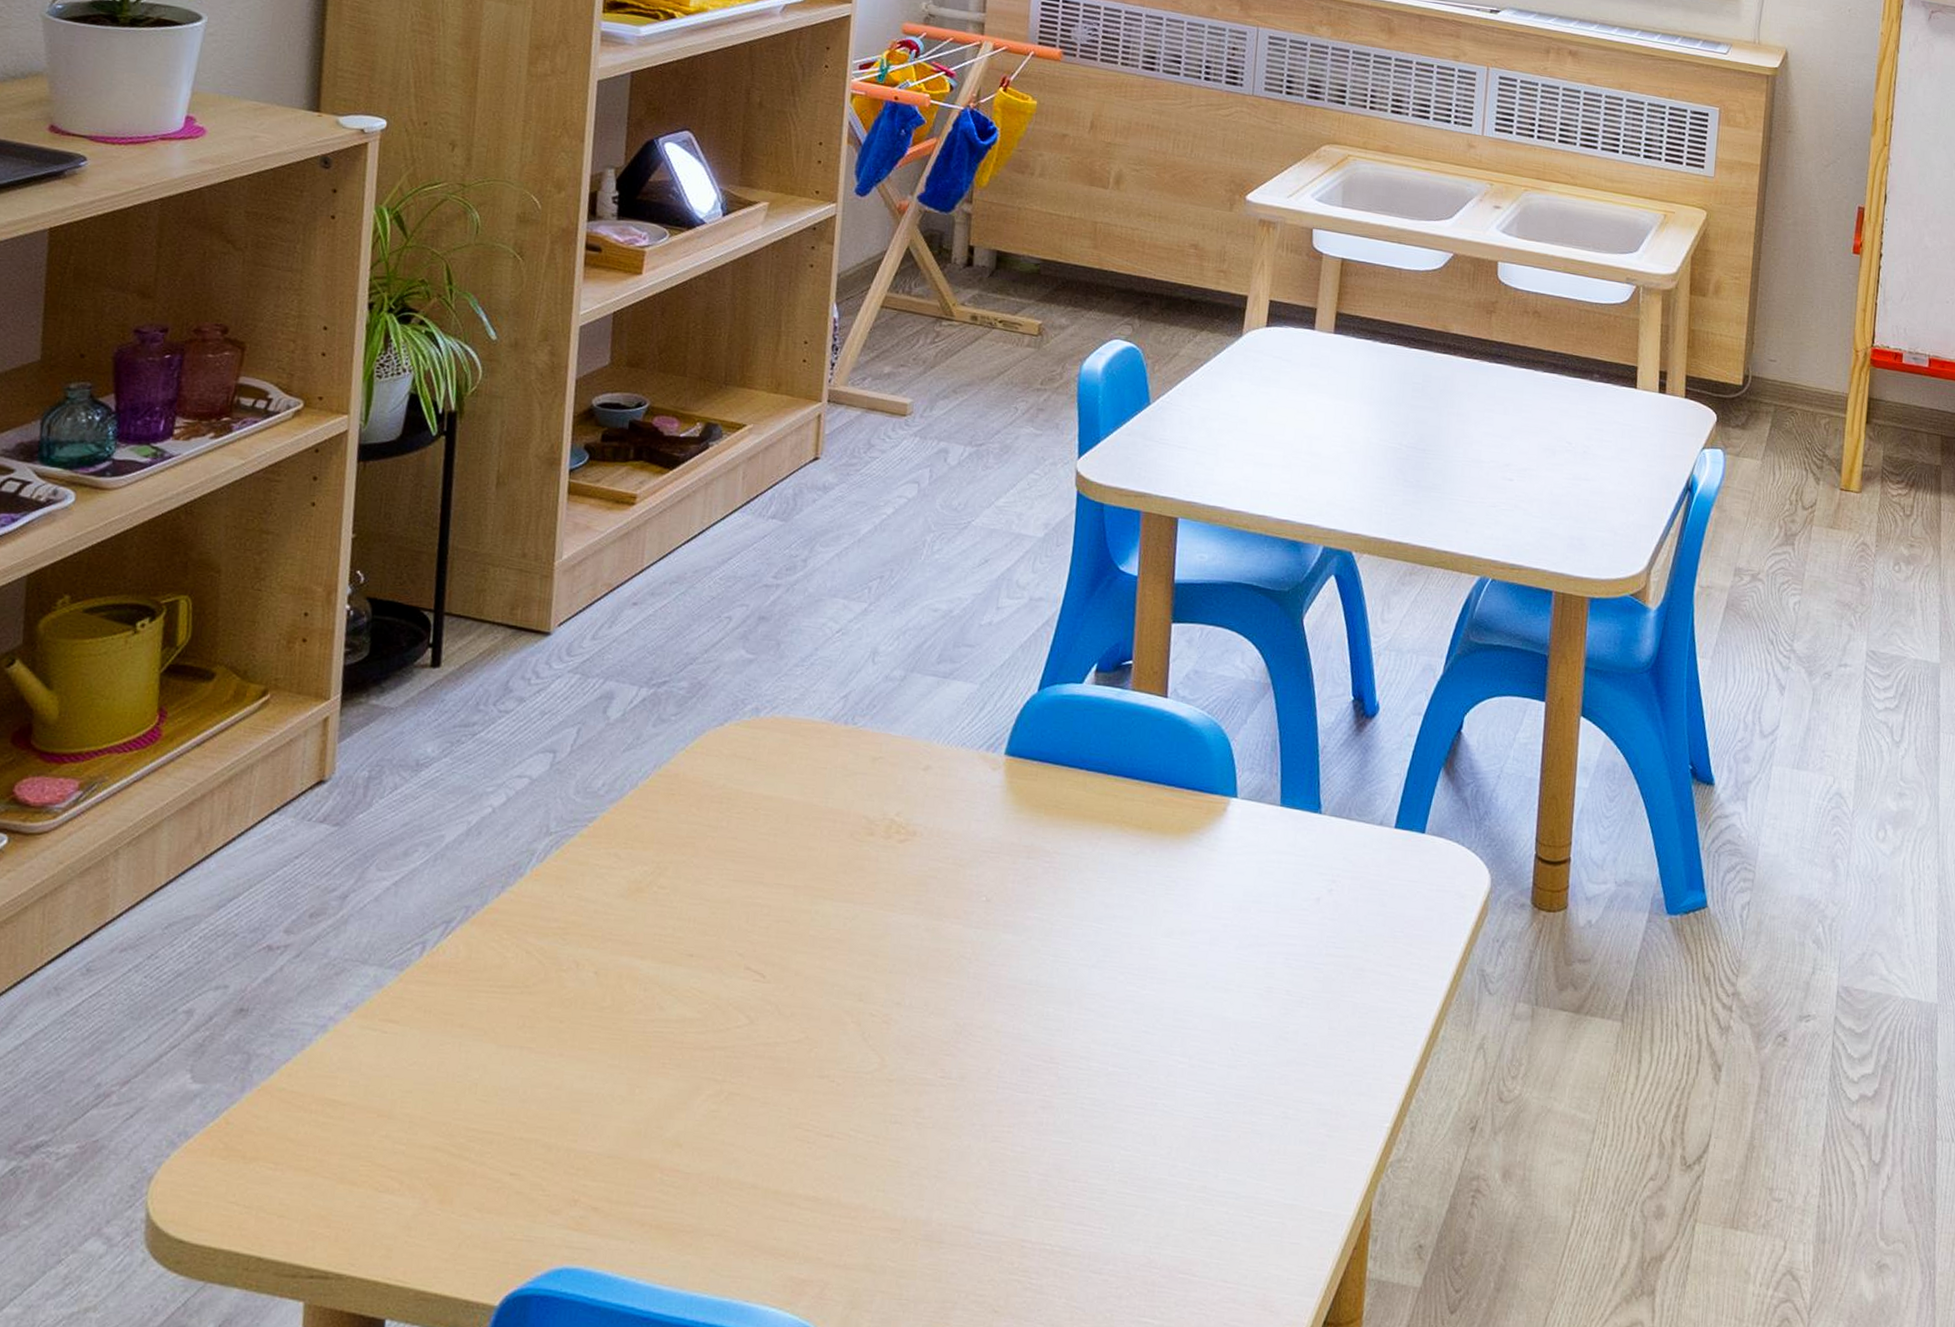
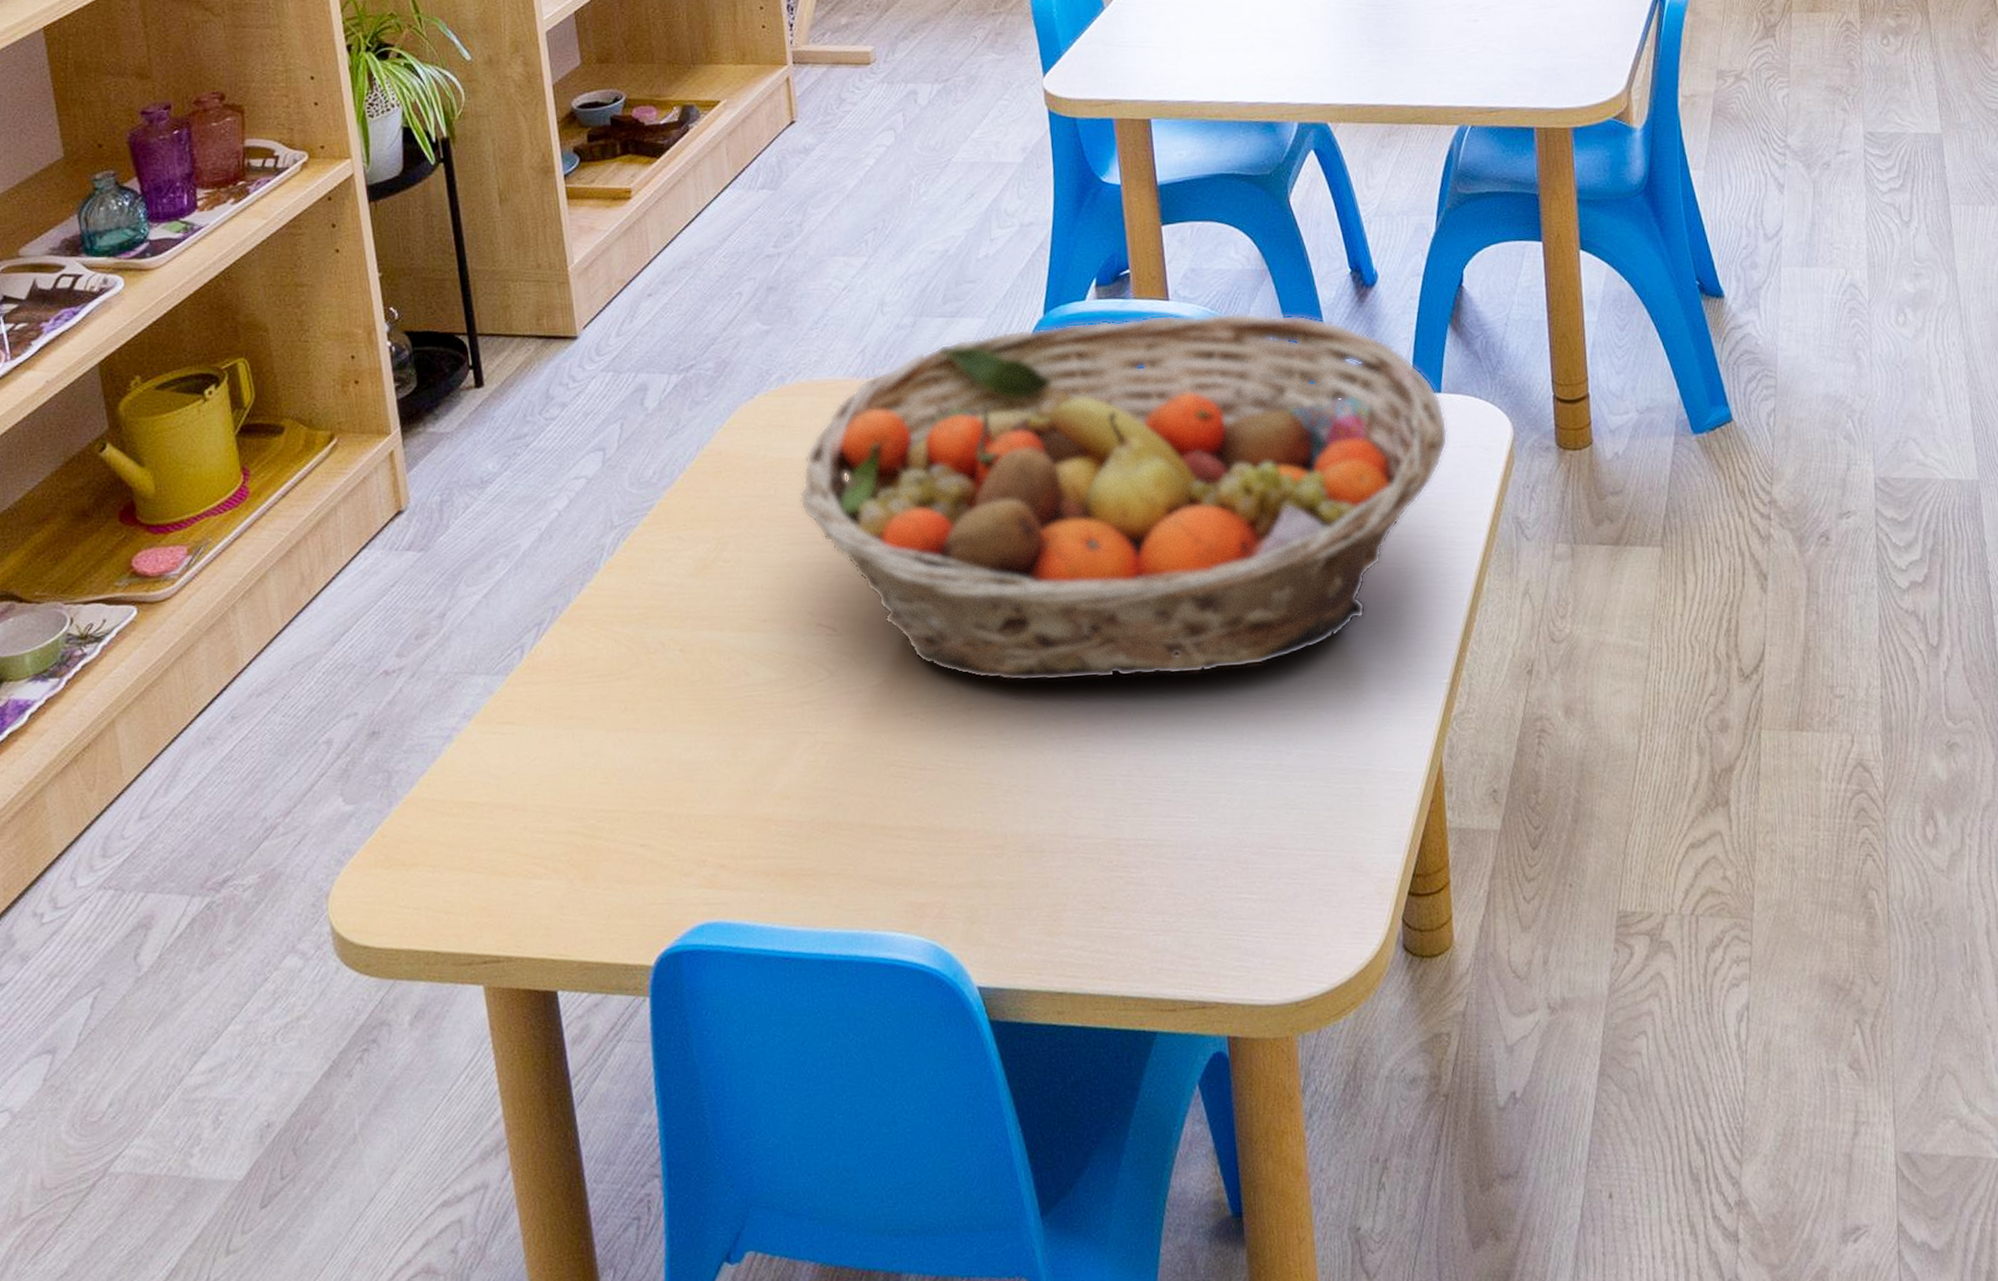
fruit basket: none [751,701,1426,1080] -> present [799,312,1448,682]

